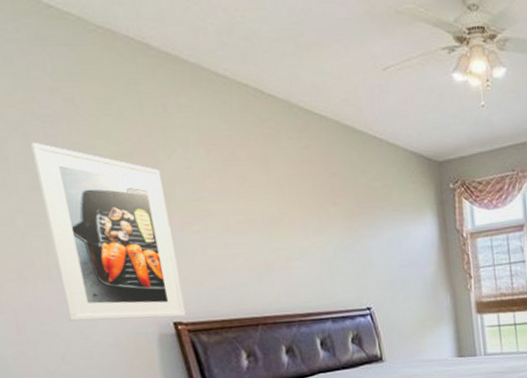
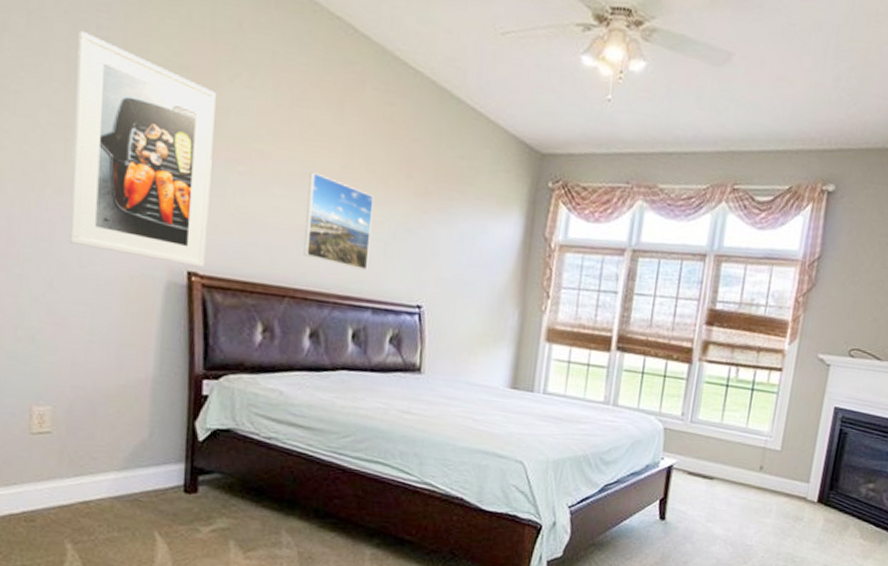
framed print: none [253,218,320,290] -> present [303,172,374,271]

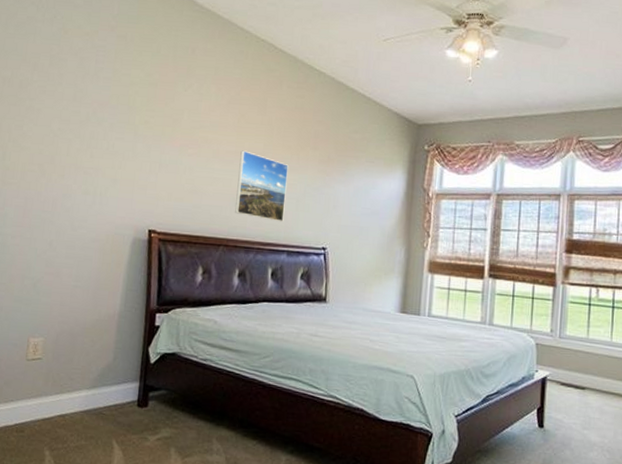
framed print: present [68,30,216,268] -> none [65,65,175,227]

